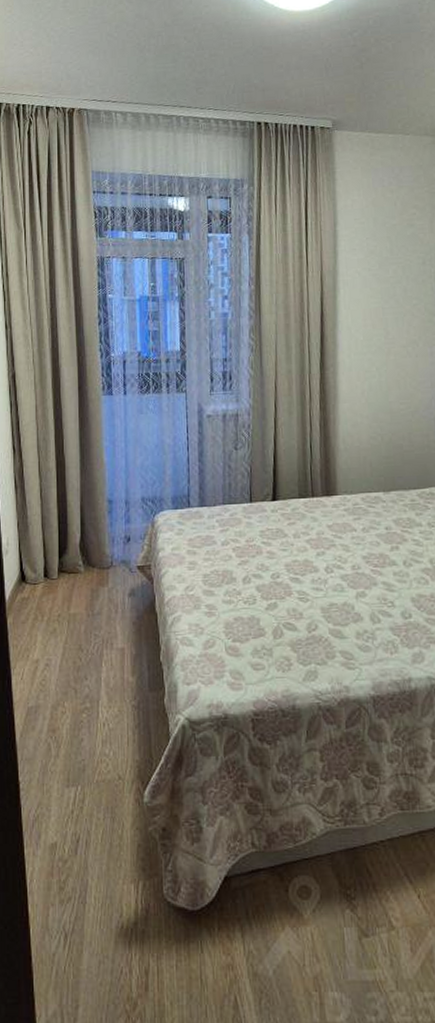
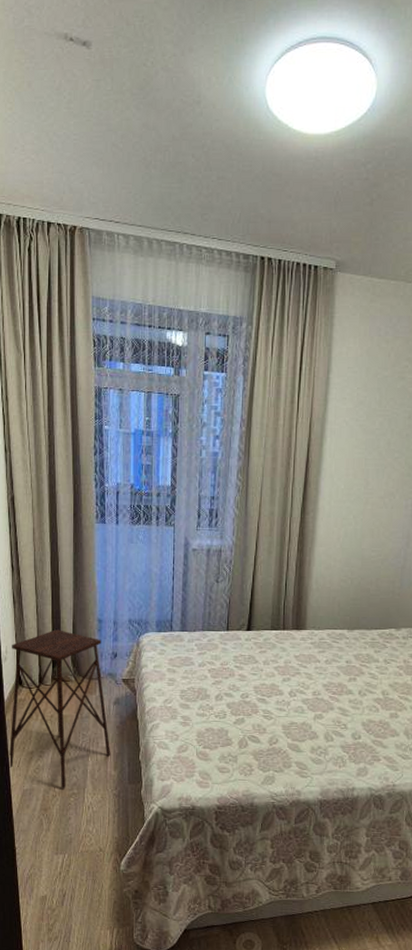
side table: none [10,514,128,703] -> present [8,629,111,789]

